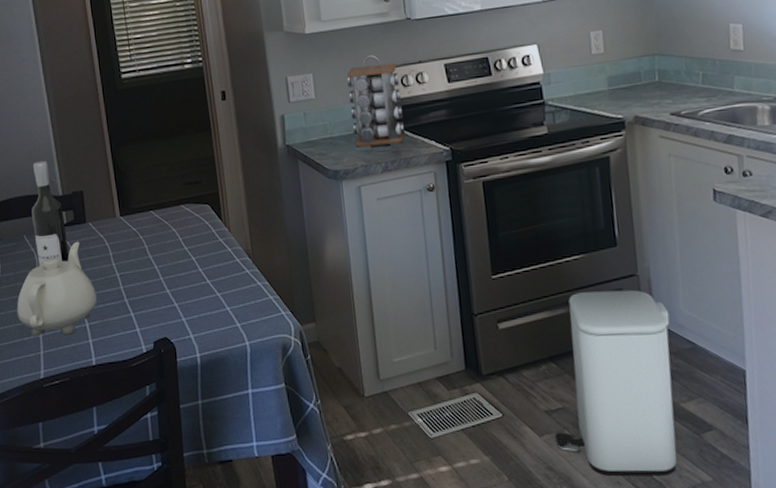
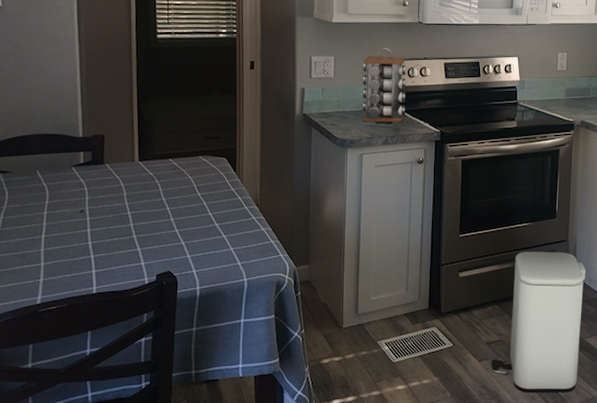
teapot: present [16,241,98,336] -> none [19,180,106,265]
bottle: present [31,160,70,267] -> none [48,103,83,201]

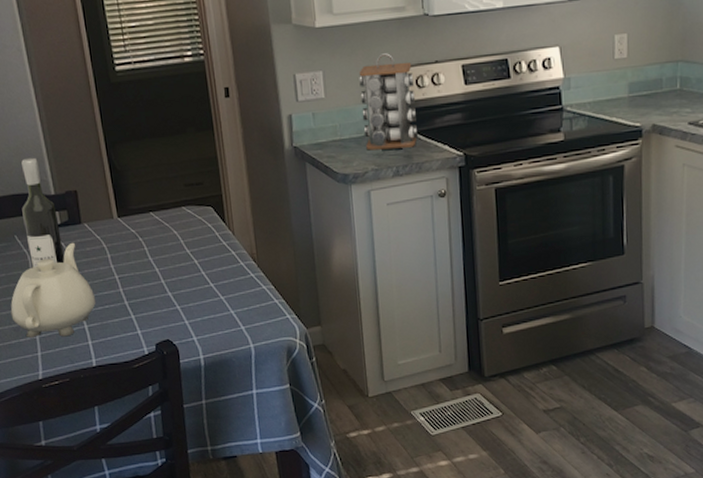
teapot: none [19,180,106,265] -> present [10,242,97,338]
bottle: none [48,103,83,201] -> present [21,157,65,268]
pedal bin: present [491,251,586,393] -> none [552,296,669,469]

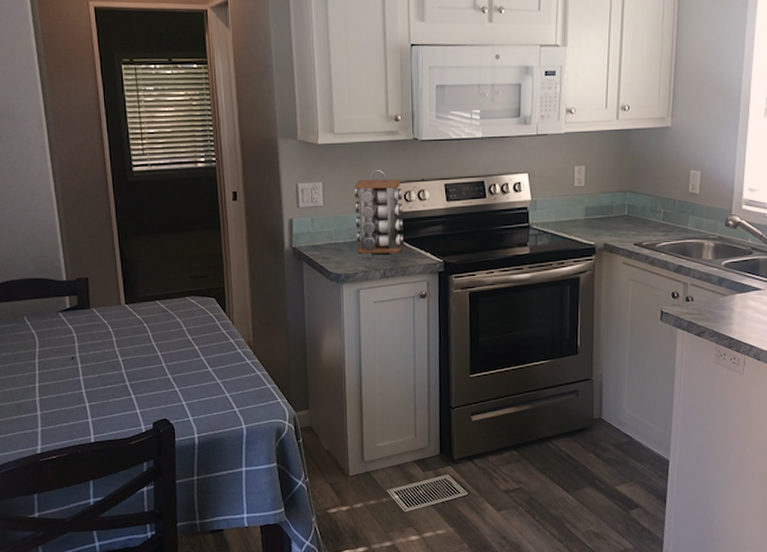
teapot: present [10,242,97,338] -> none [14,325,99,414]
bottle: present [21,157,65,268] -> none [33,245,72,348]

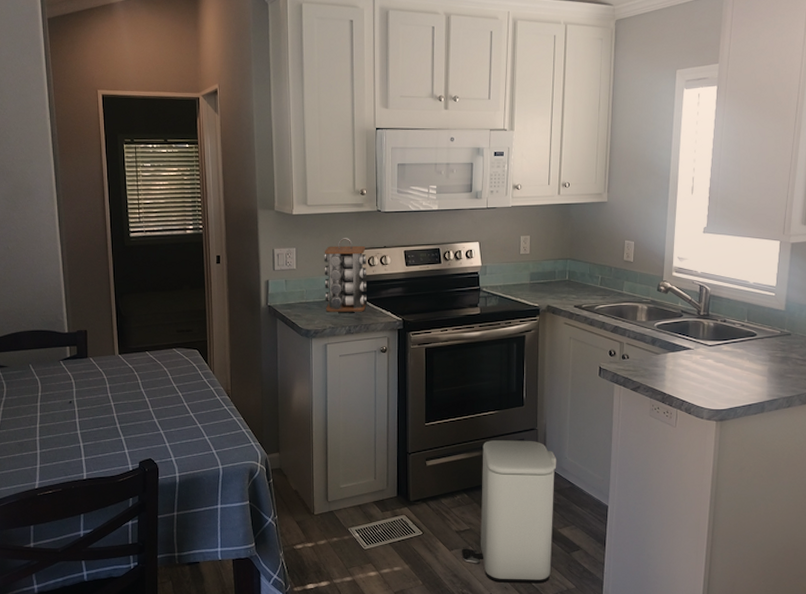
pedal bin: none [511,391,614,545] -> present [462,440,557,584]

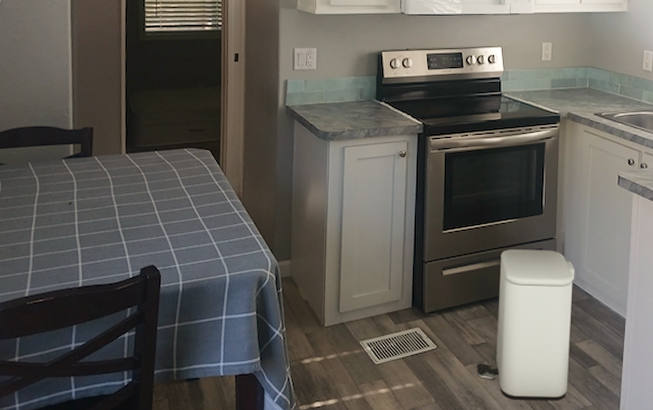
spice rack: present [324,238,368,313] -> none [344,39,389,116]

